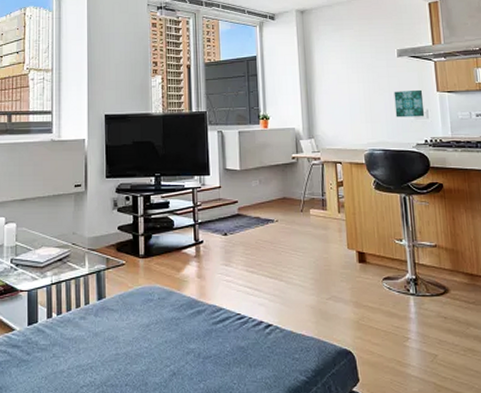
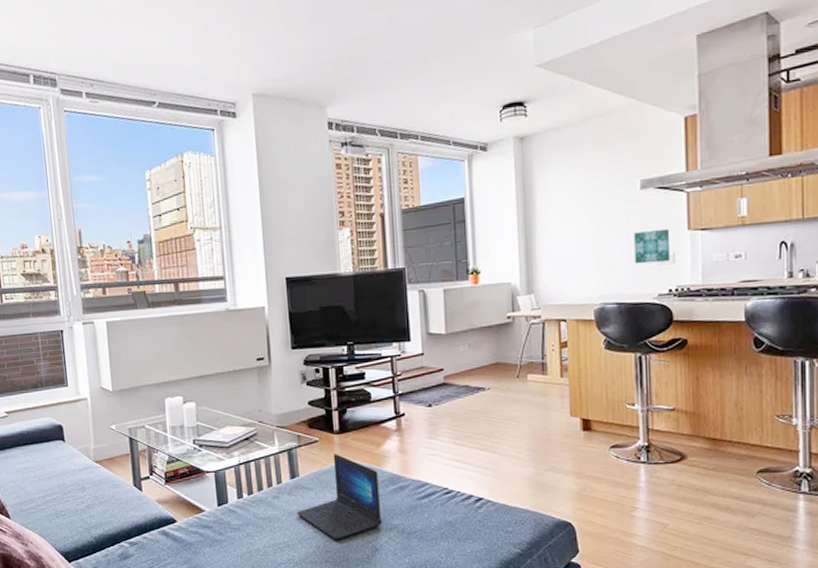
laptop: none [101,277,180,364] -> present [297,454,383,541]

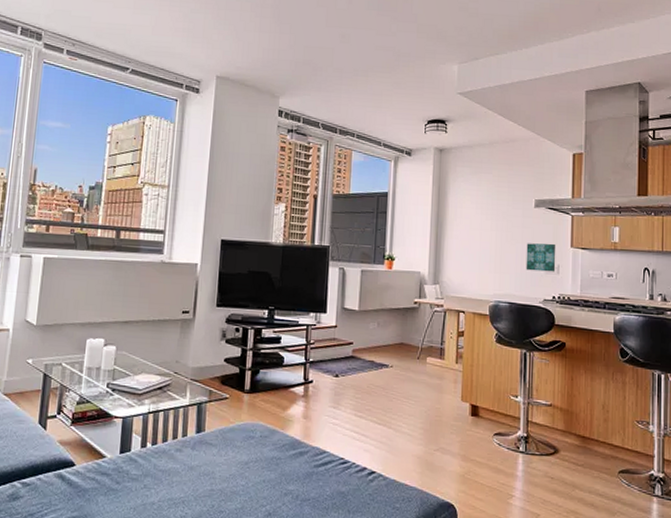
laptop: present [297,454,383,541] -> none [197,412,281,501]

